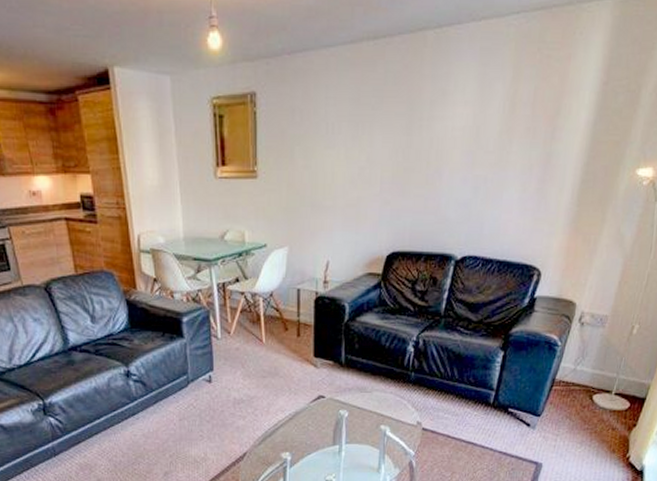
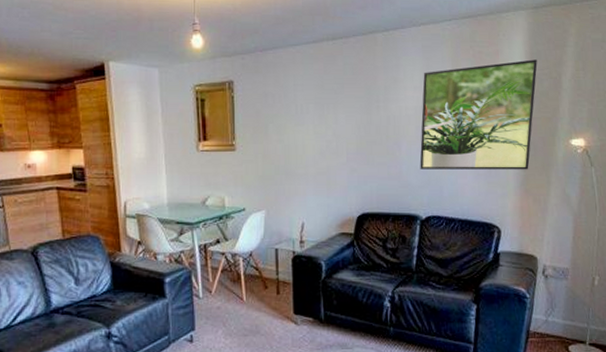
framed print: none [461,66,616,205] -> present [420,59,538,170]

